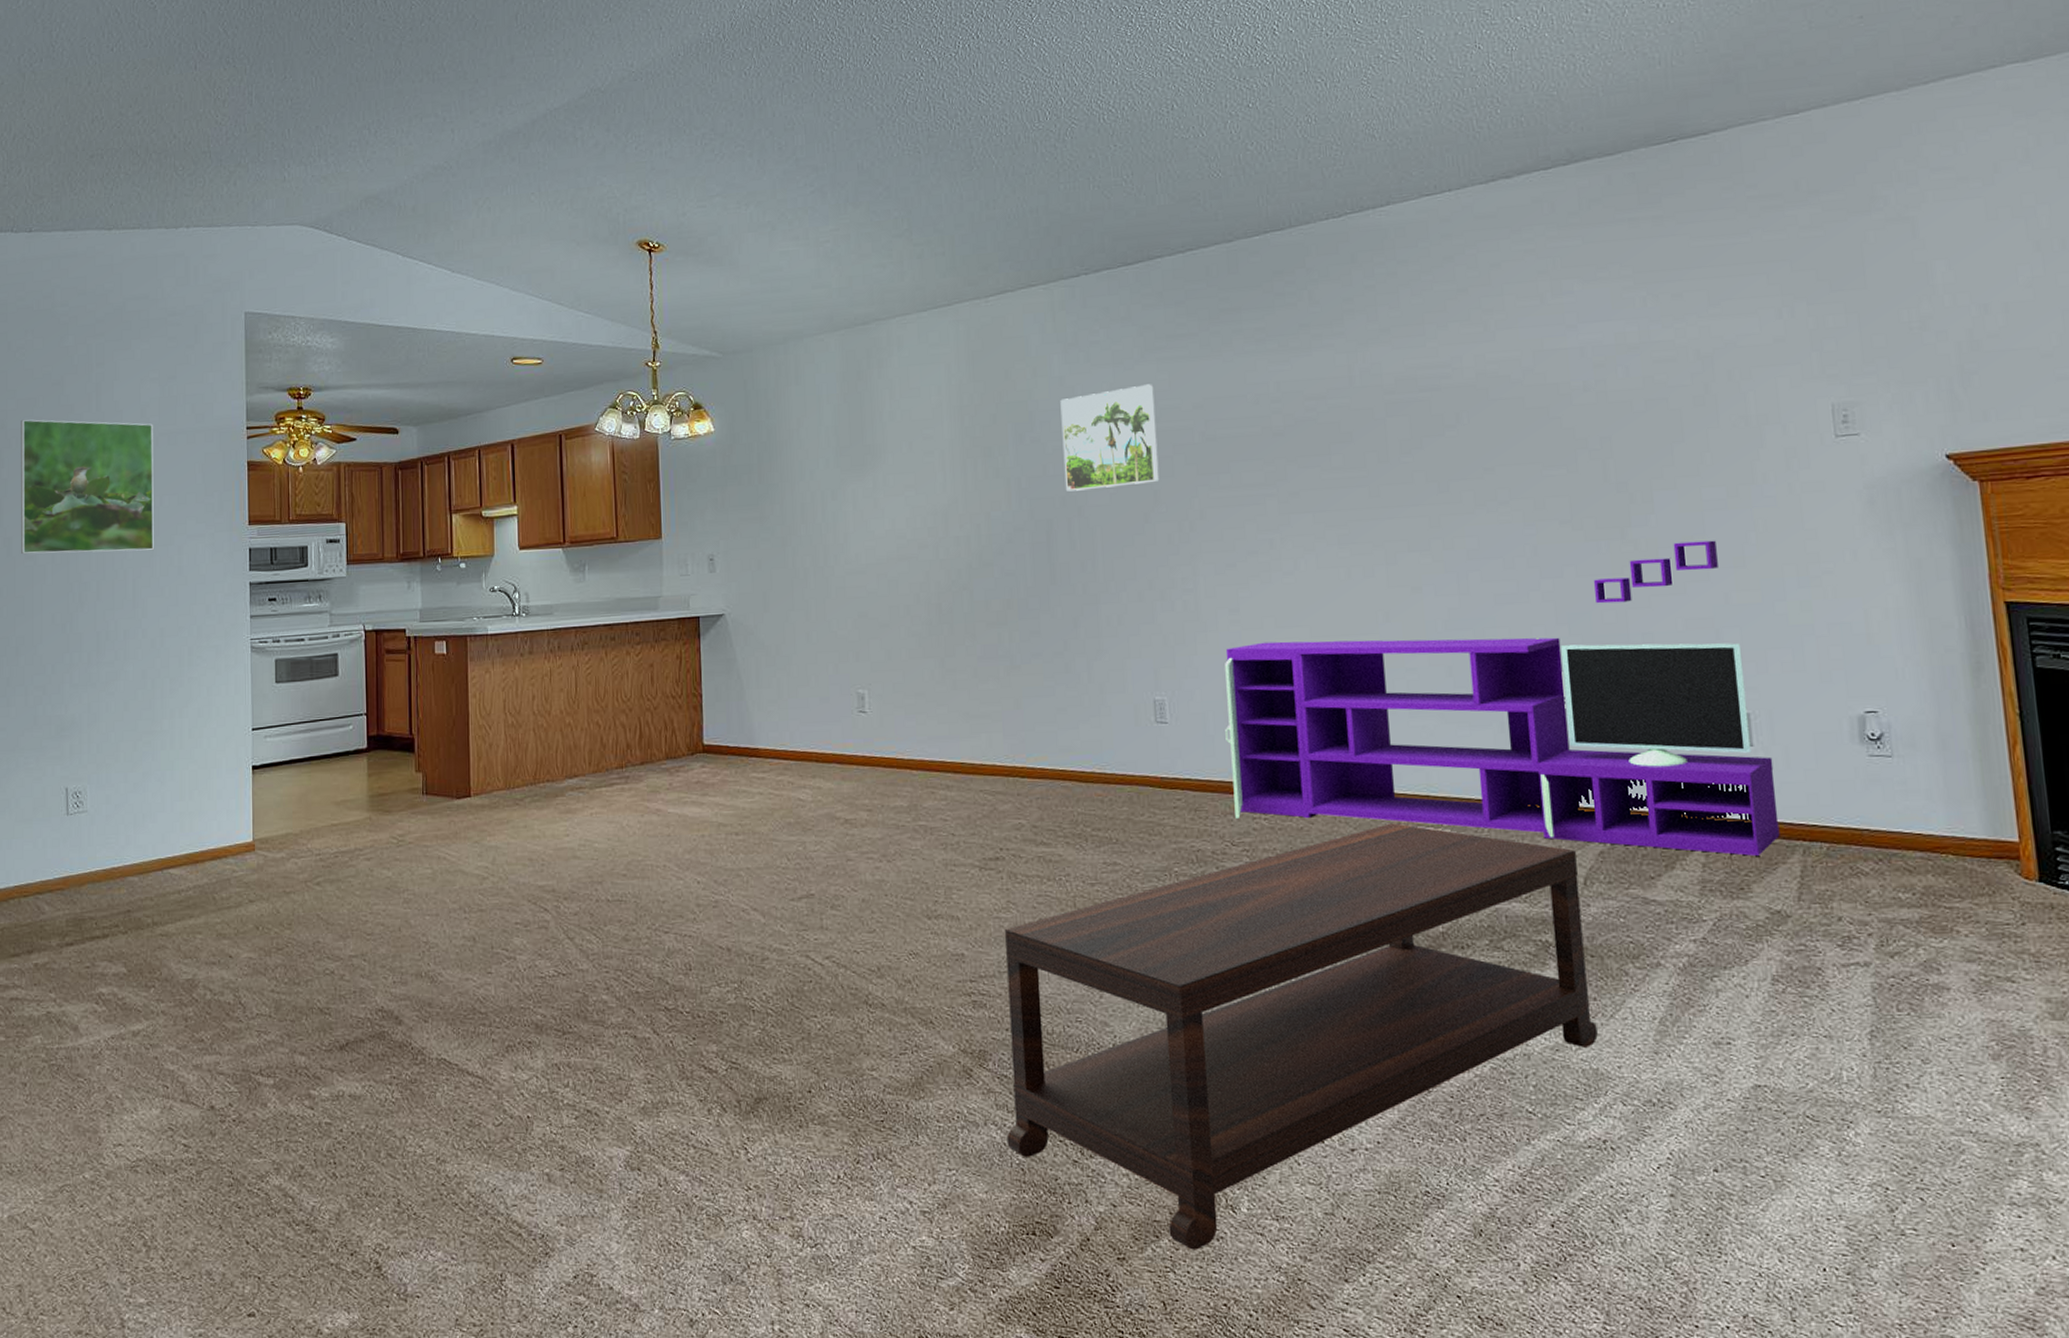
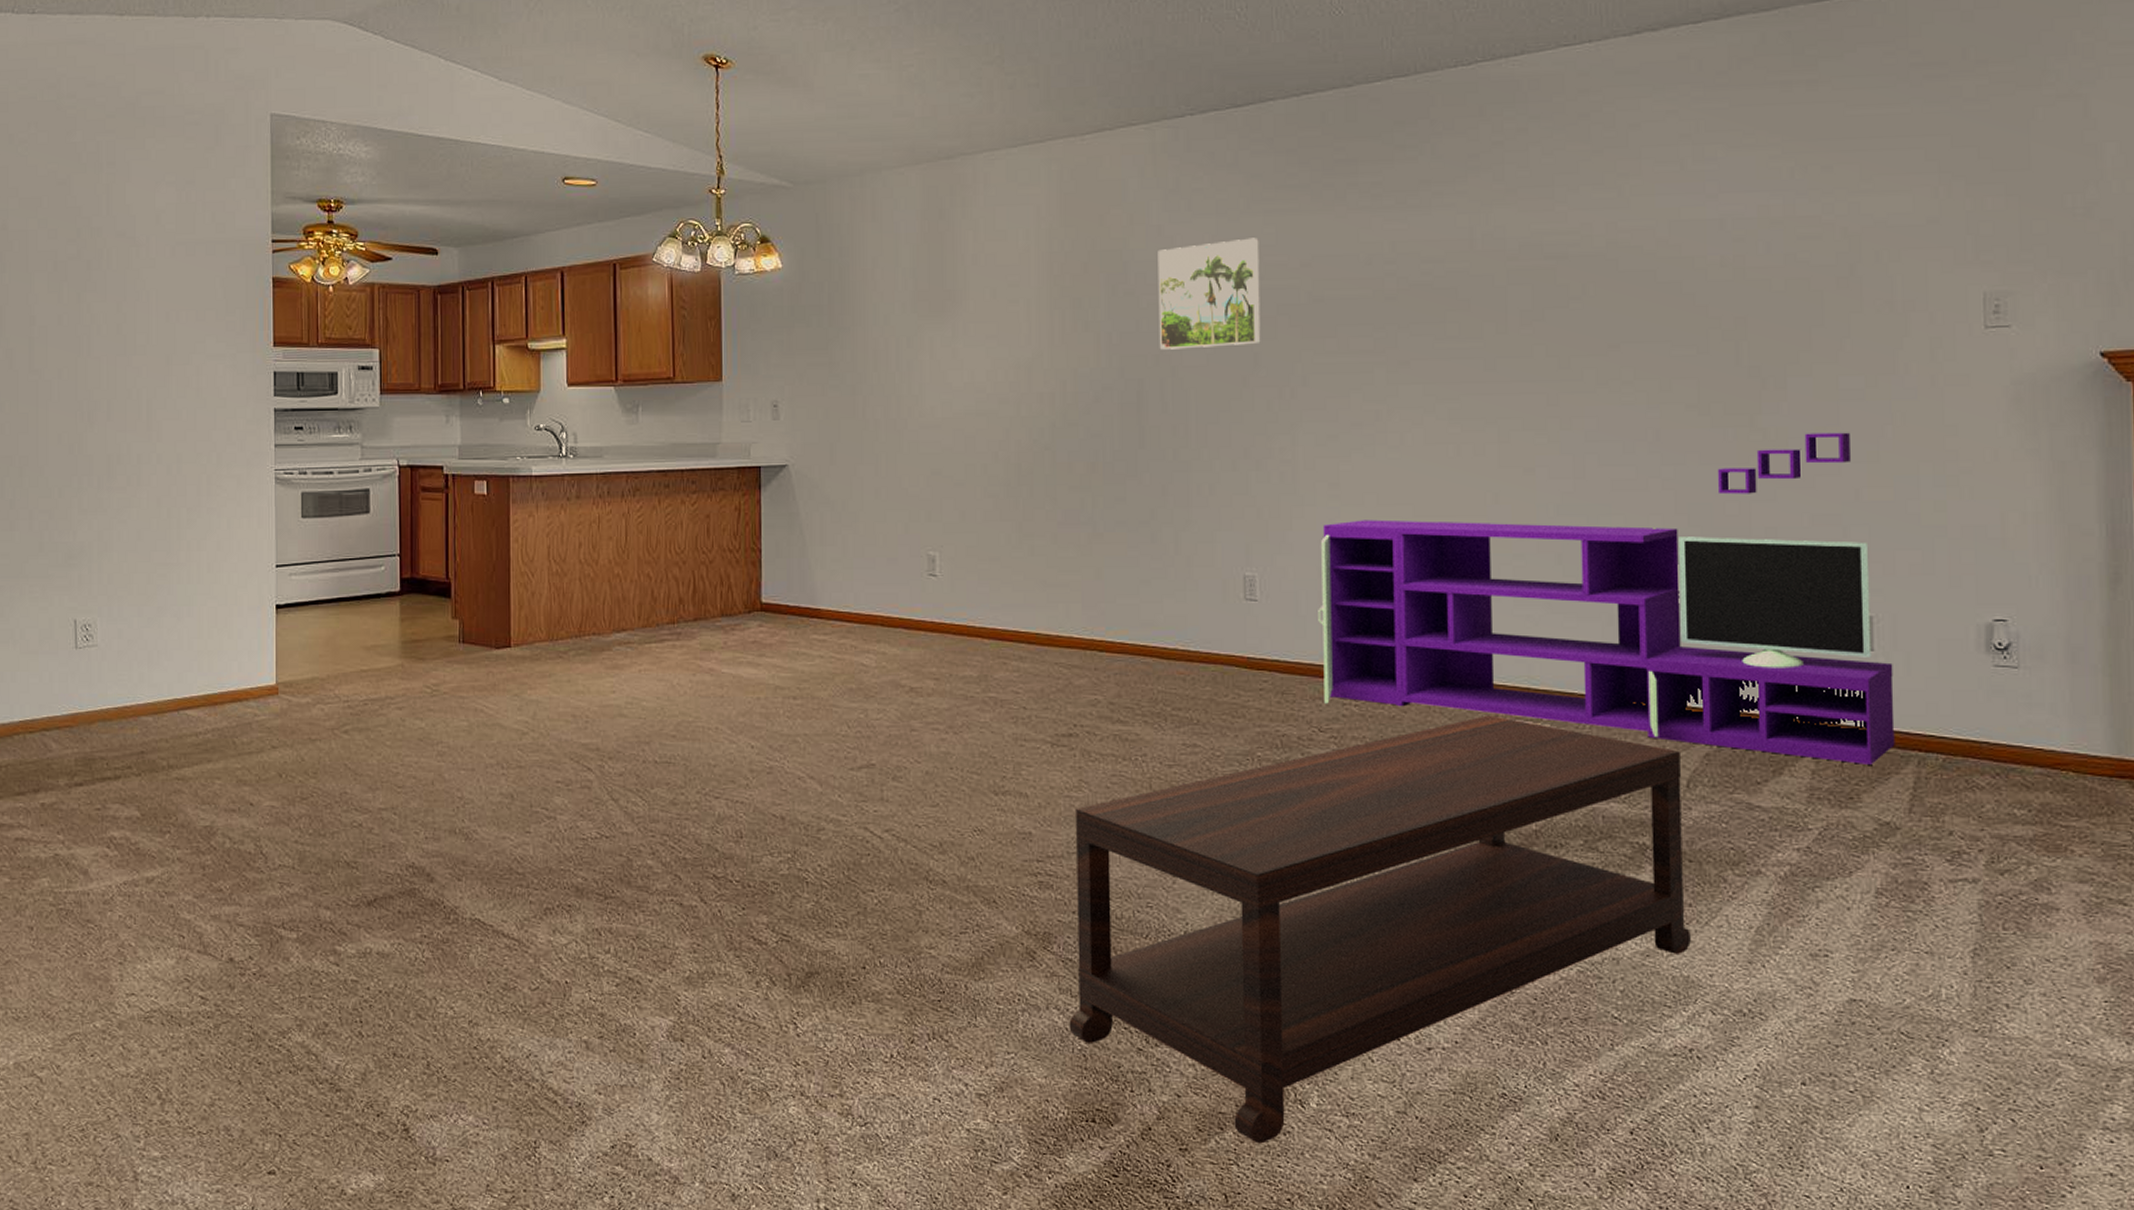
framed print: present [20,419,154,555] -> none [23,220,170,370]

